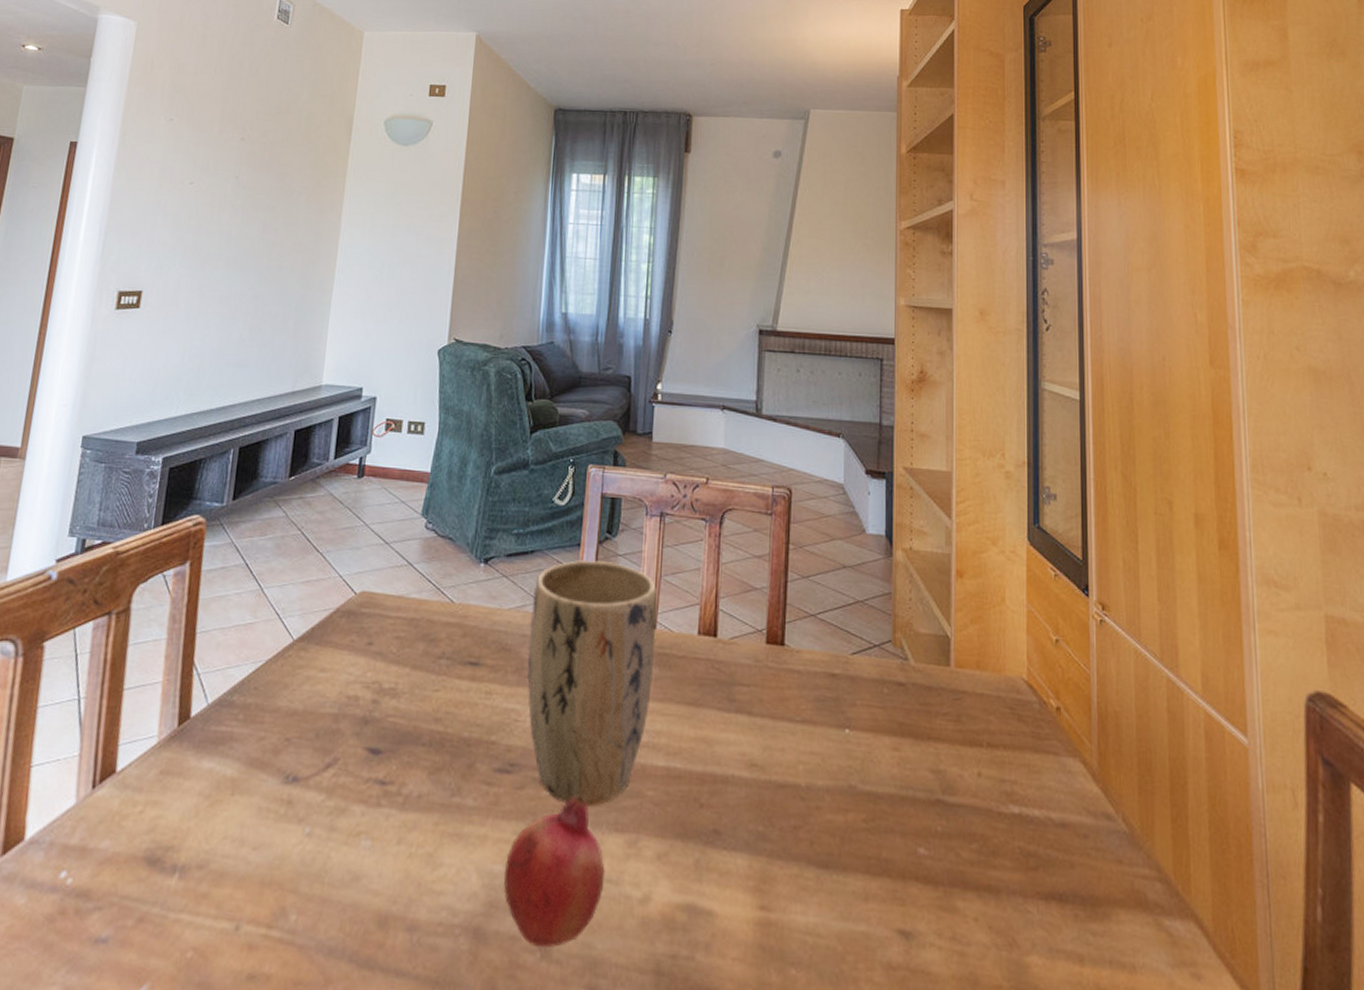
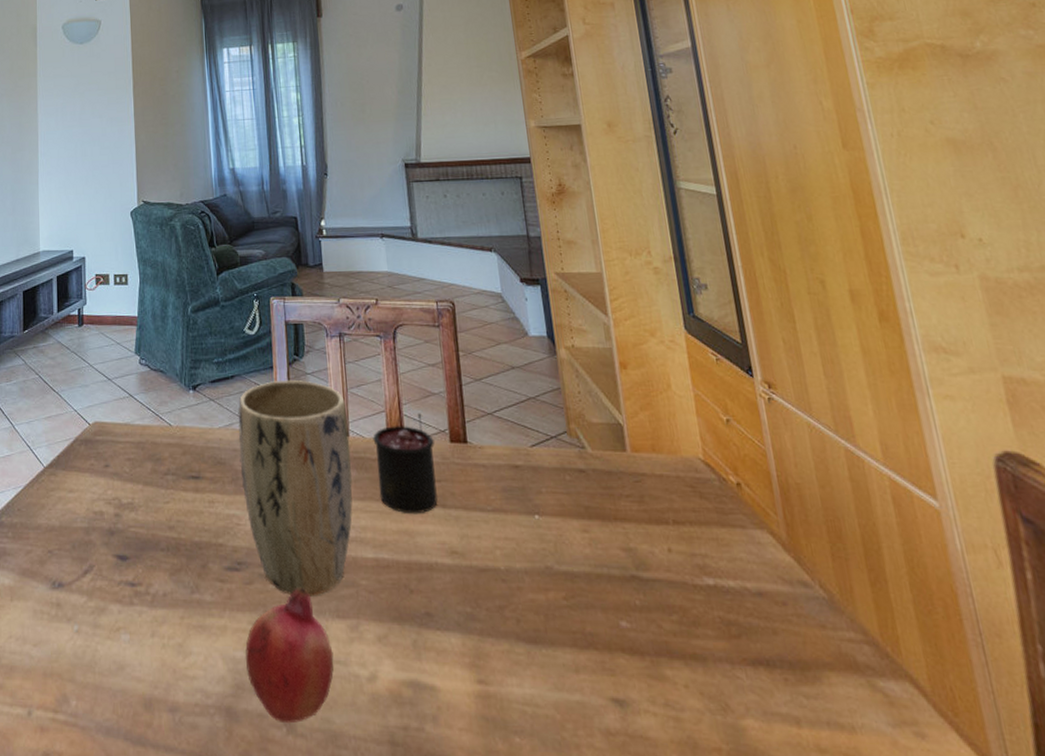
candle: none [681,609,749,721] -> present [373,413,438,514]

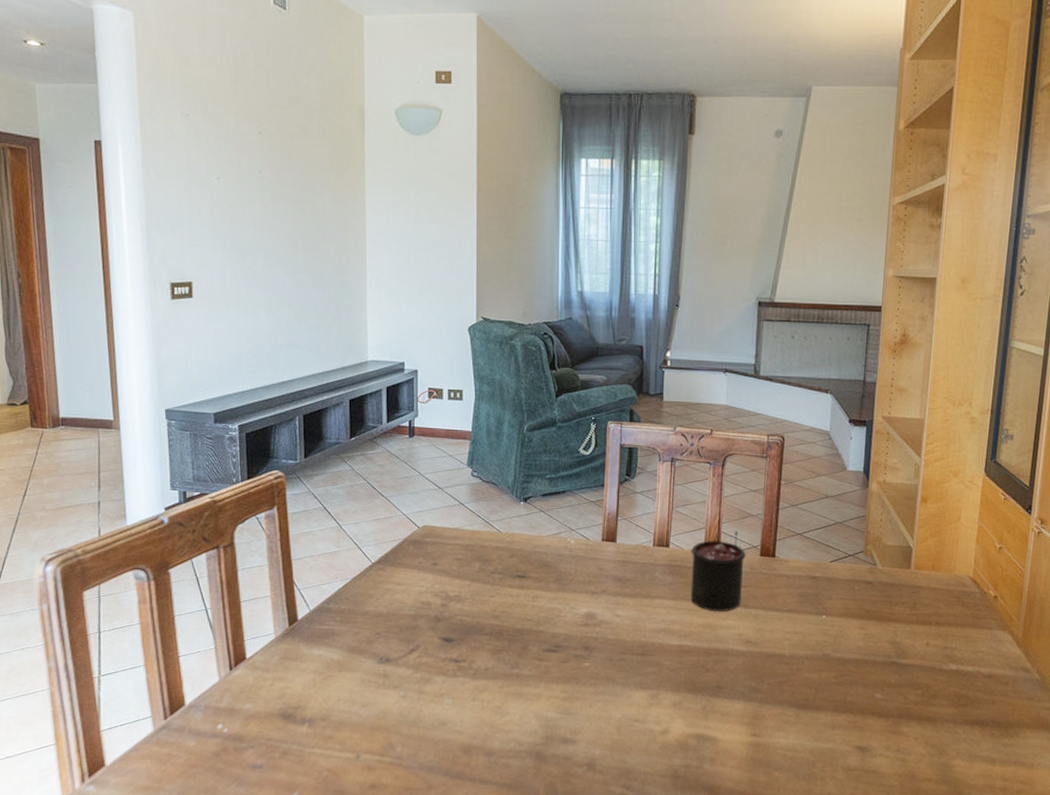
plant pot: present [238,380,353,596] -> none [564,497,670,673]
fruit: present [245,588,334,724] -> none [556,666,634,764]

